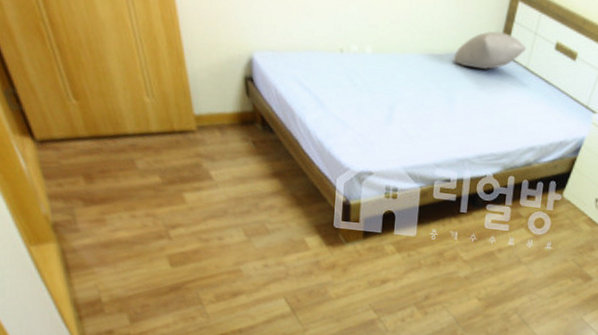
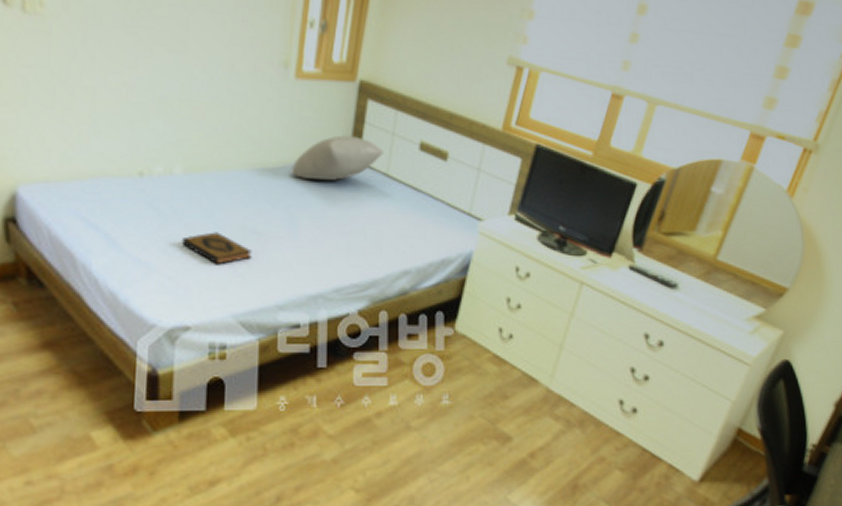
hardback book: none [370,102,420,129] -> present [182,232,253,265]

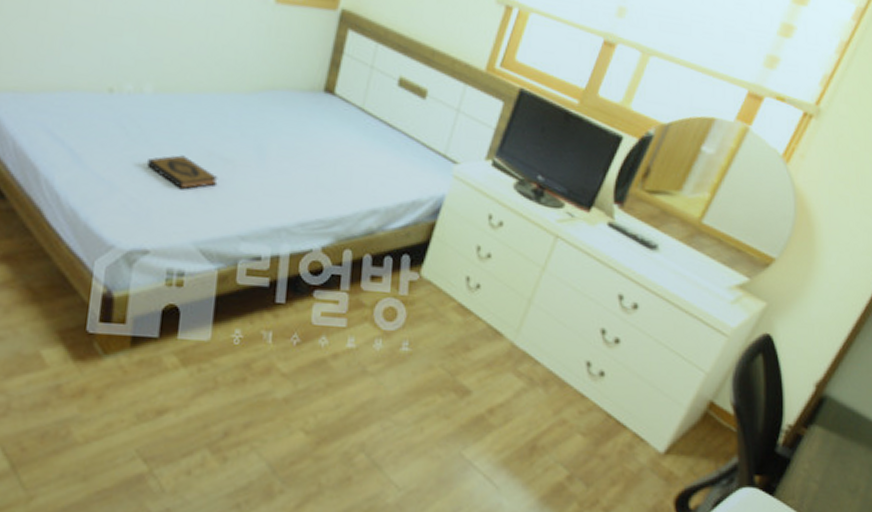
pillow: present [290,134,383,181] -> none [263,64,360,112]

